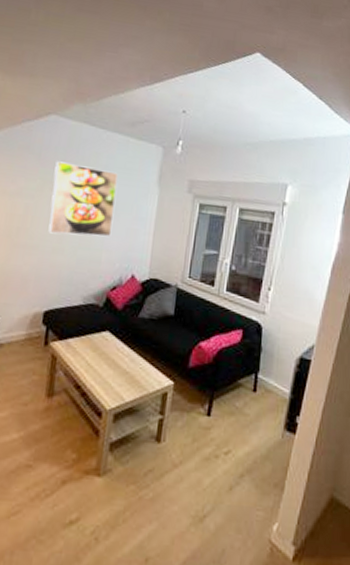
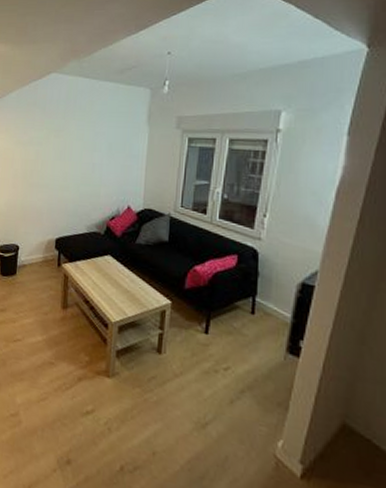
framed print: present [48,161,118,237] -> none [55,112,111,174]

